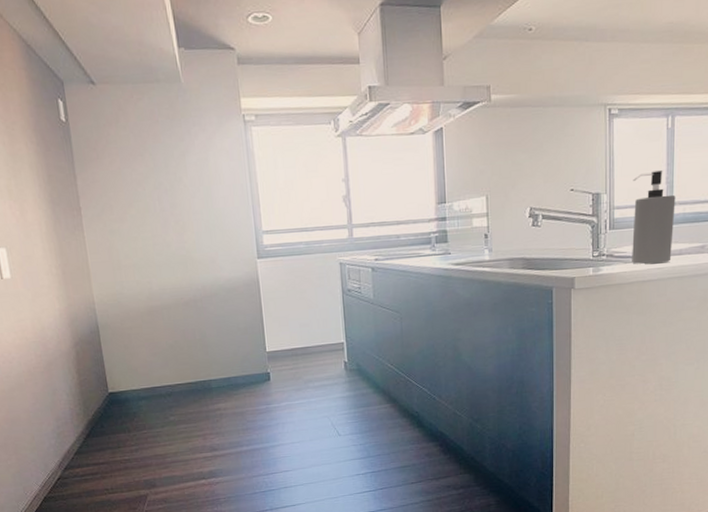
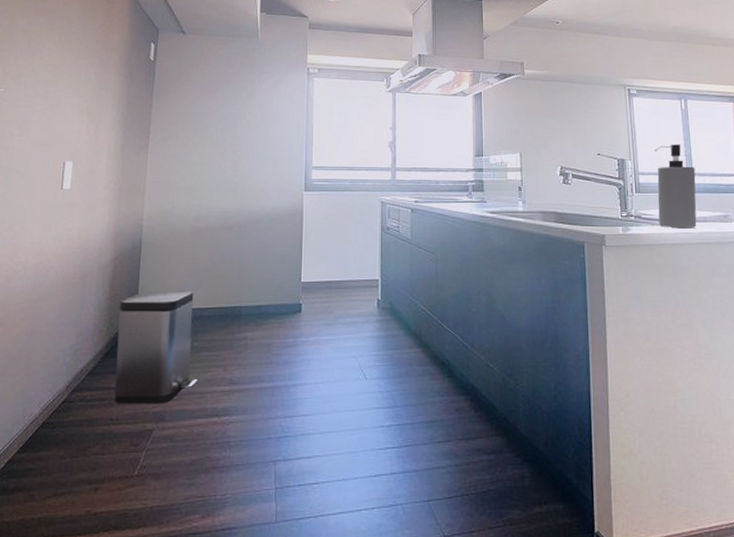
pedal bin: none [89,370,181,477] -> present [114,291,198,404]

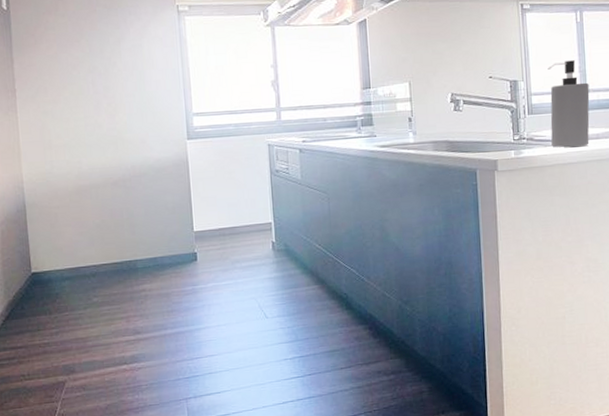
pedal bin: present [114,291,198,404] -> none [12,249,103,361]

